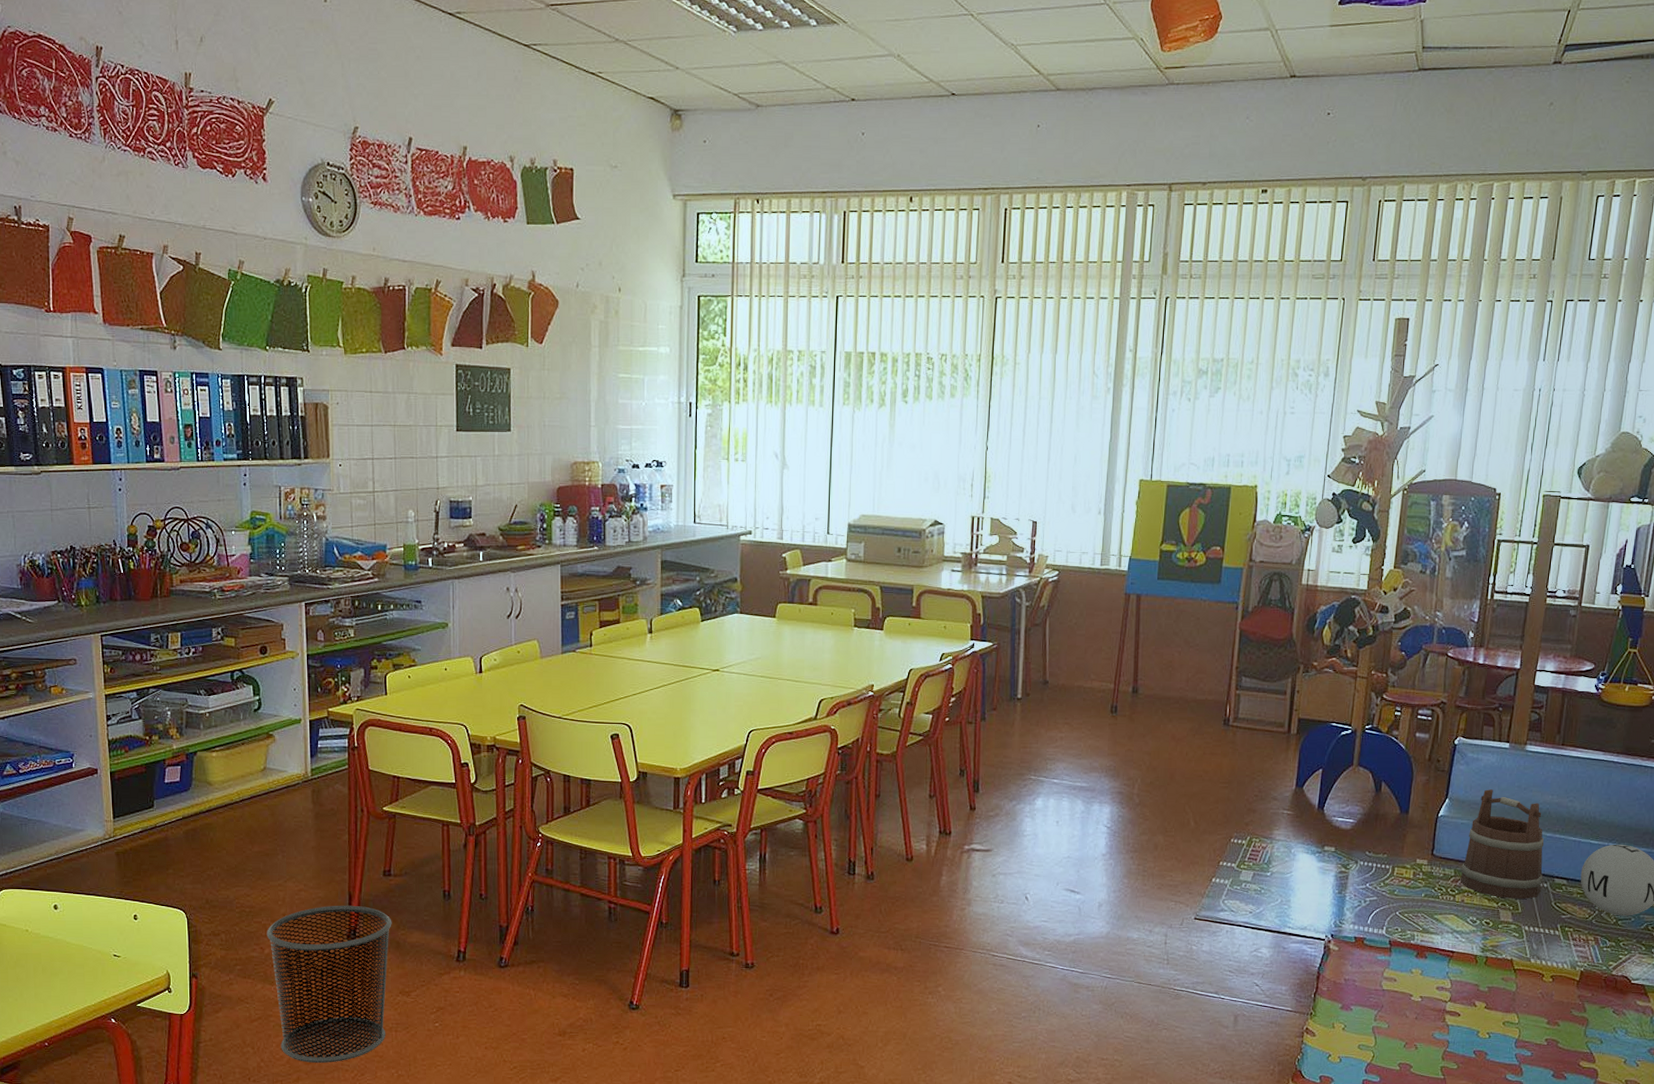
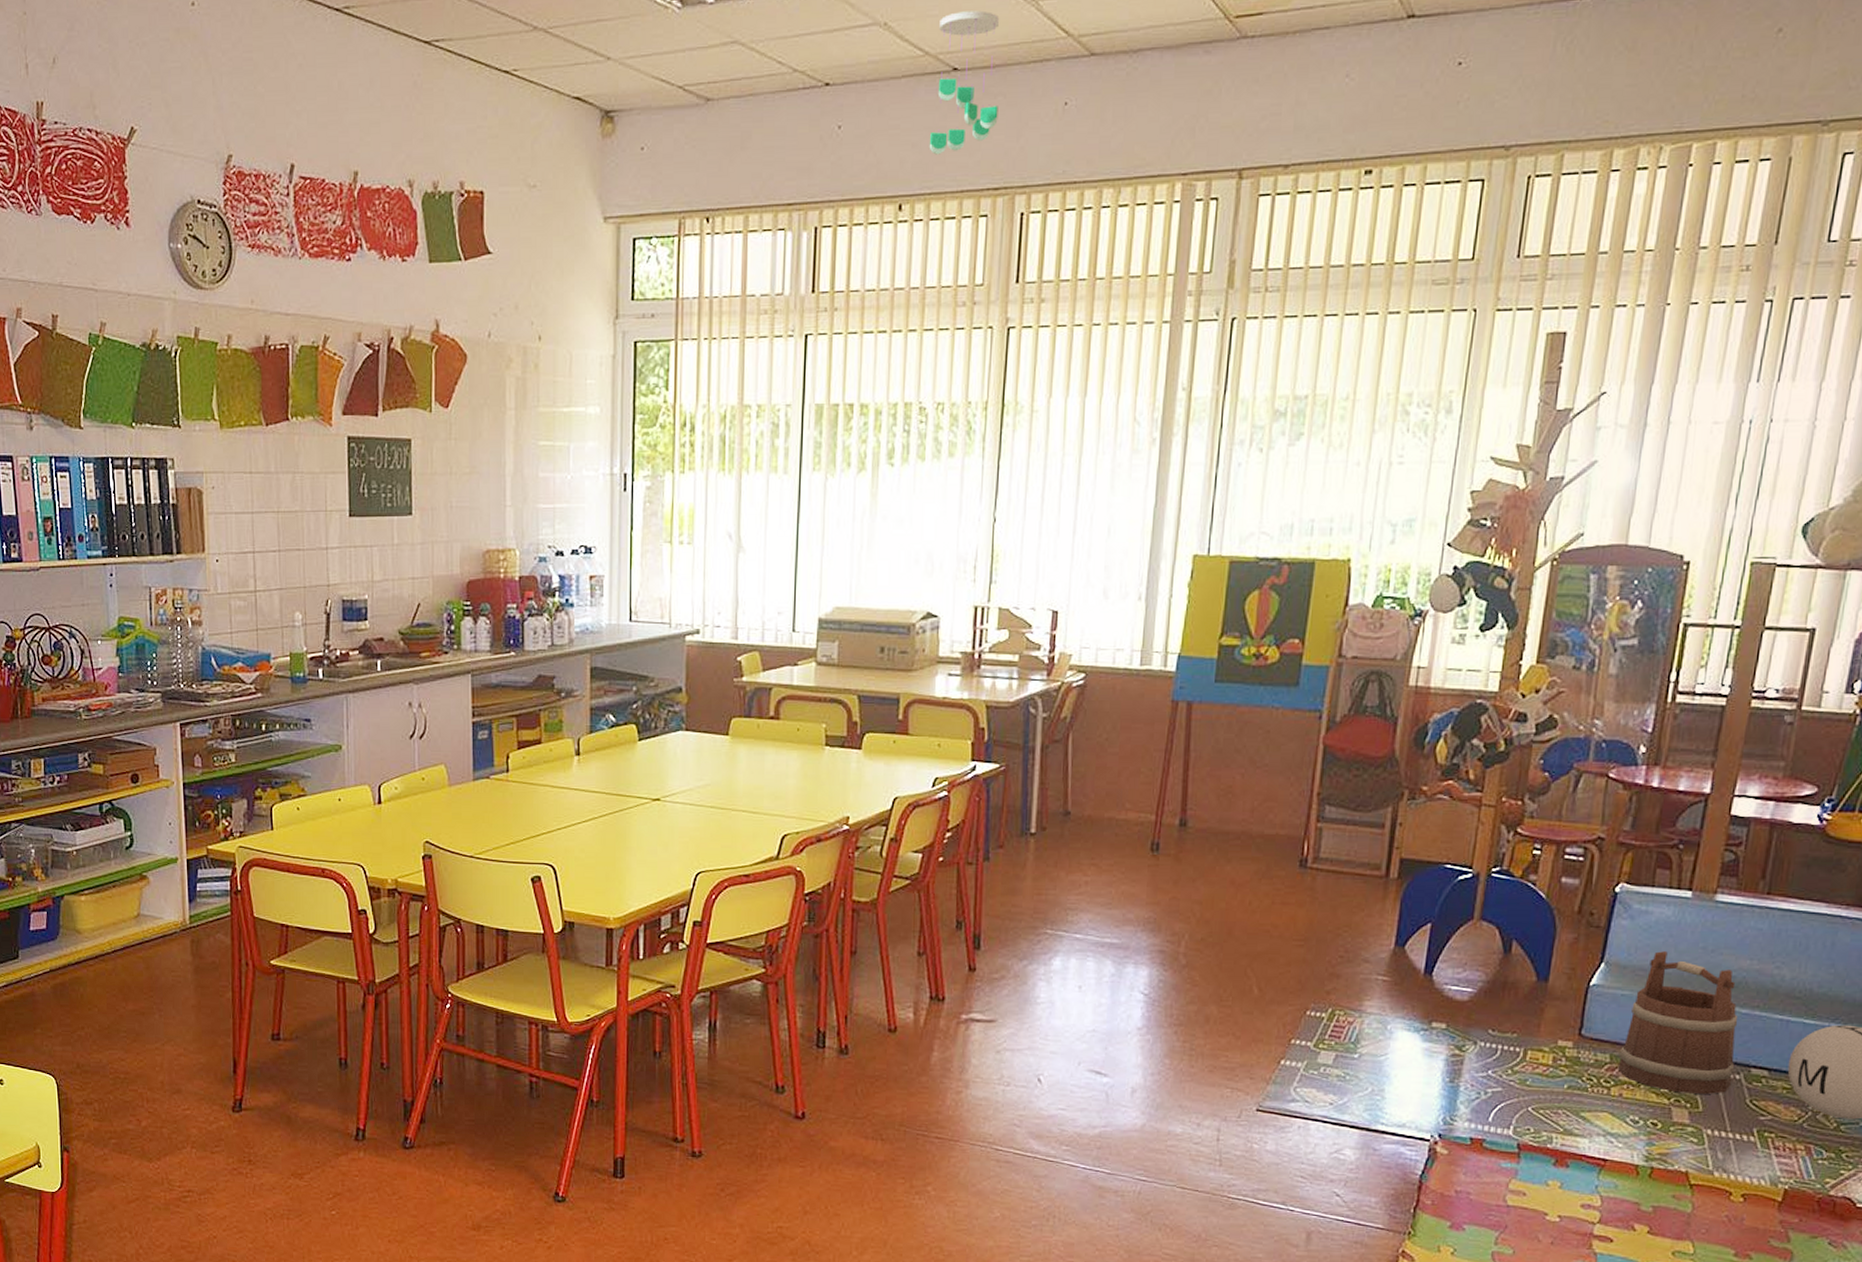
waste bin: present [266,905,392,1063] -> none [143,1072,282,1252]
ceiling mobile: none [933,50,987,160] -> present [929,10,1000,155]

